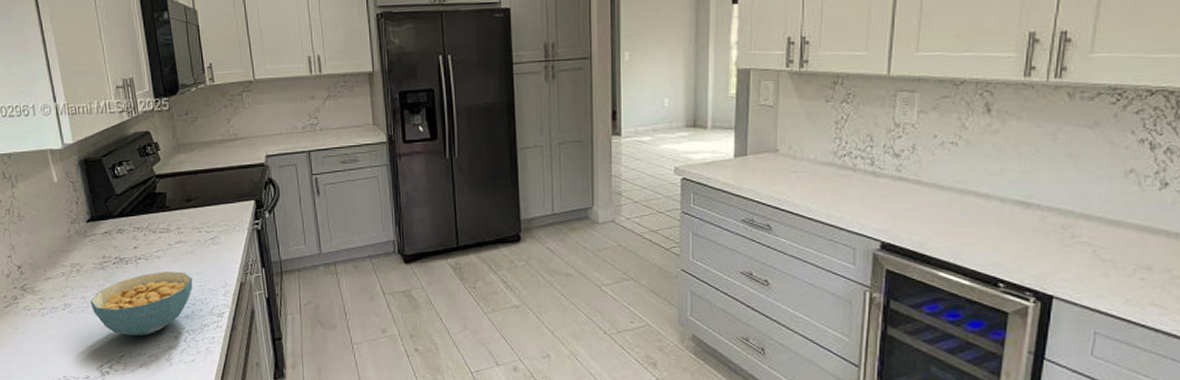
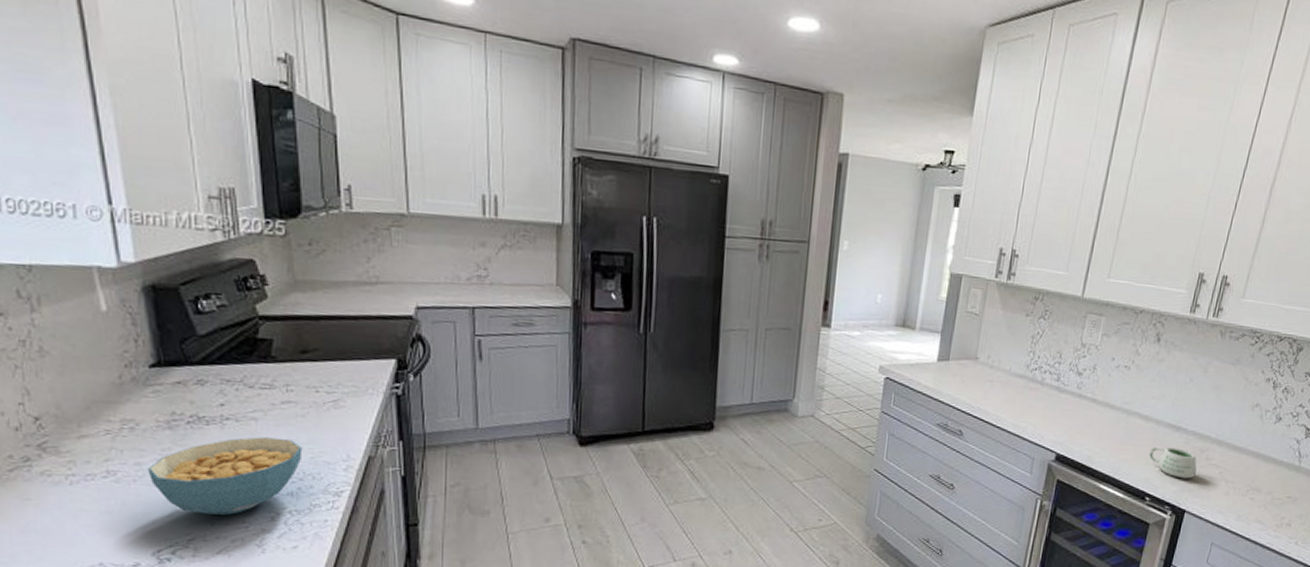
mug: none [996,226,1060,260] -> present [1149,446,1197,479]

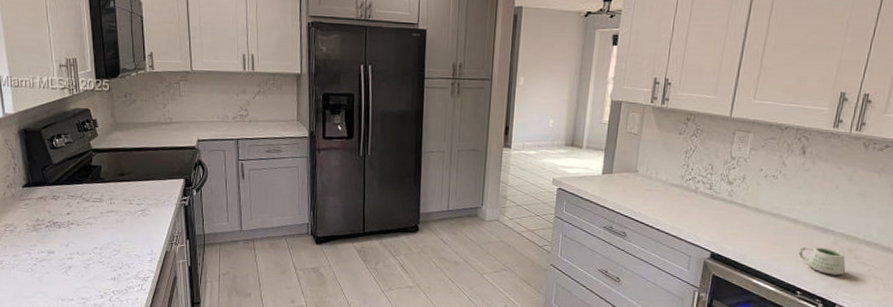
cereal bowl: present [147,437,303,515] -> none [21,237,121,293]

